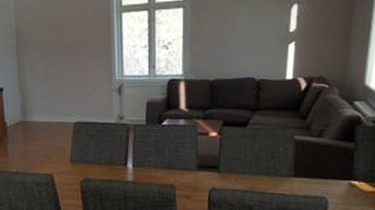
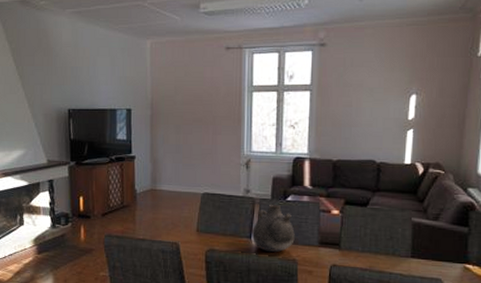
vase: none [127,130,172,178] -> present [251,205,295,252]

